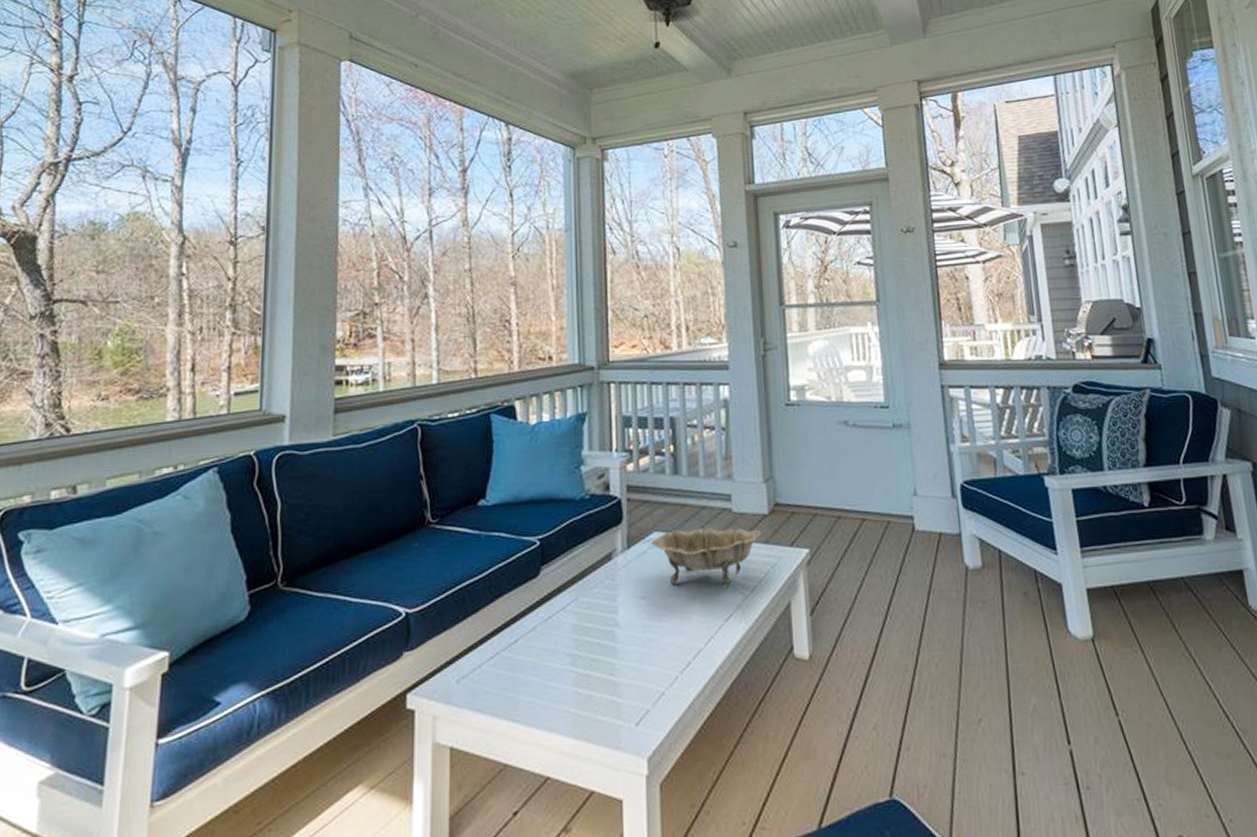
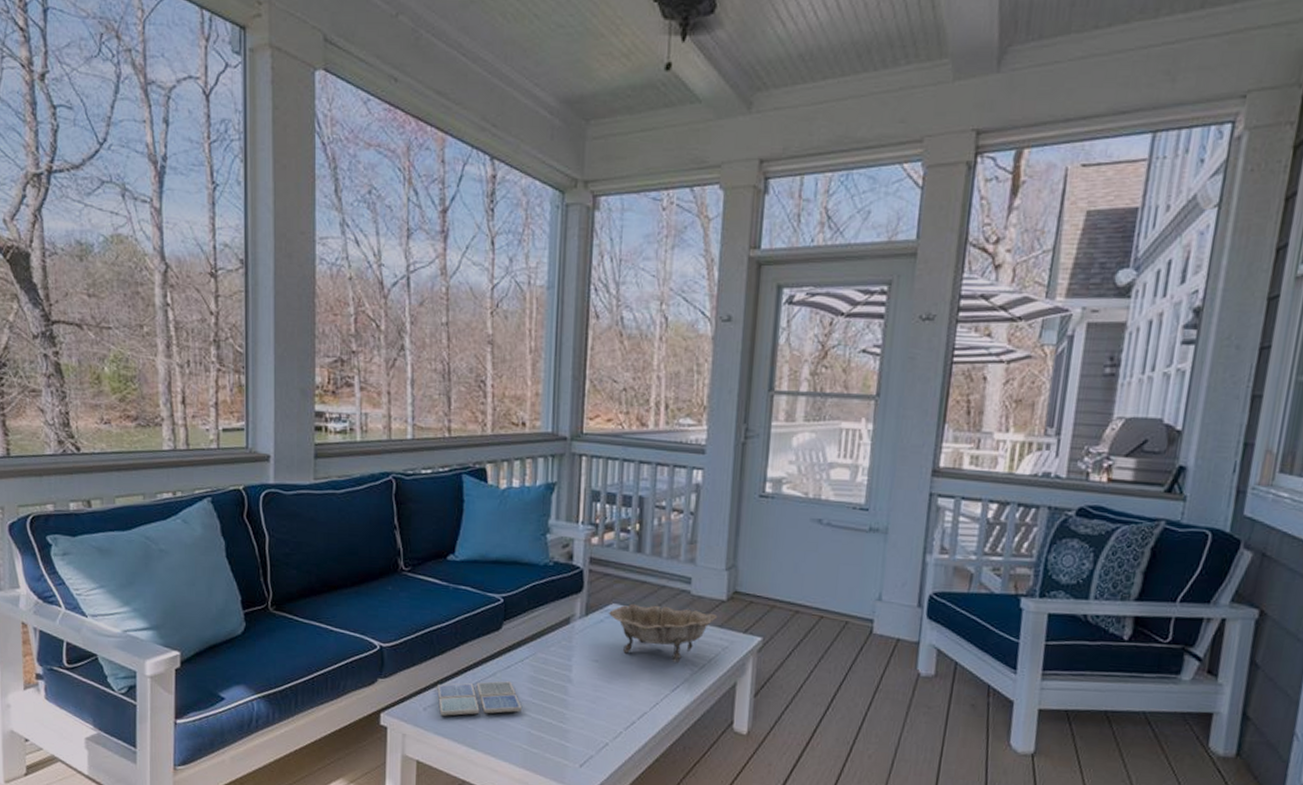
drink coaster: none [471,634,566,687] -> present [437,681,522,716]

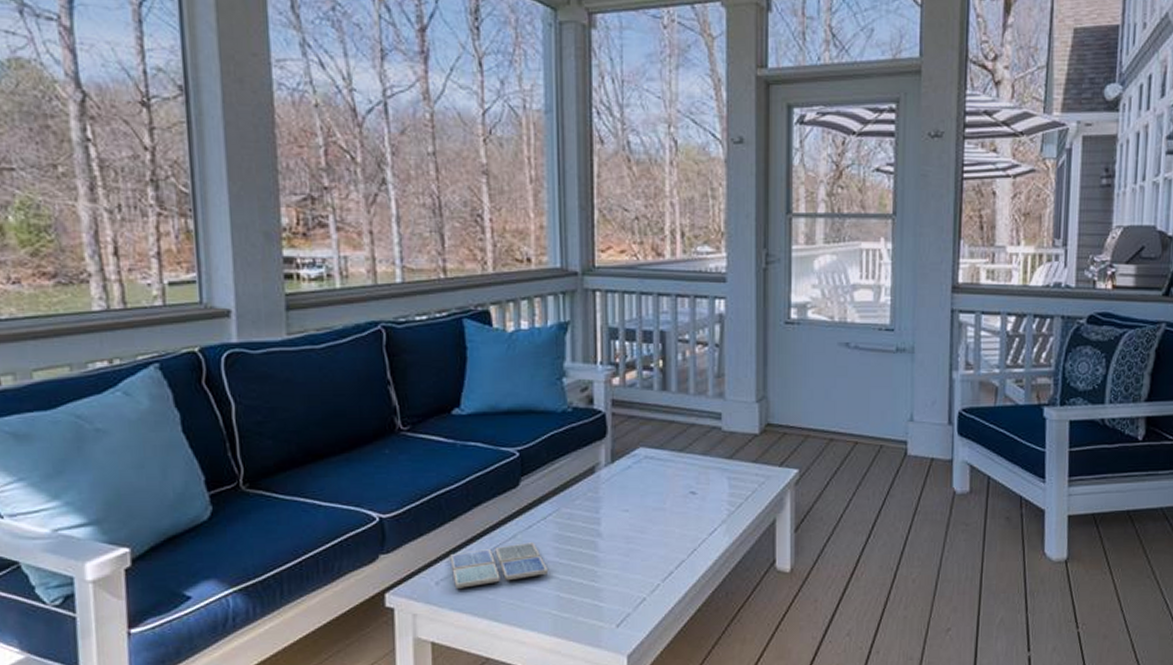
decorative bowl: present [608,603,718,663] -> none [635,445,751,504]

